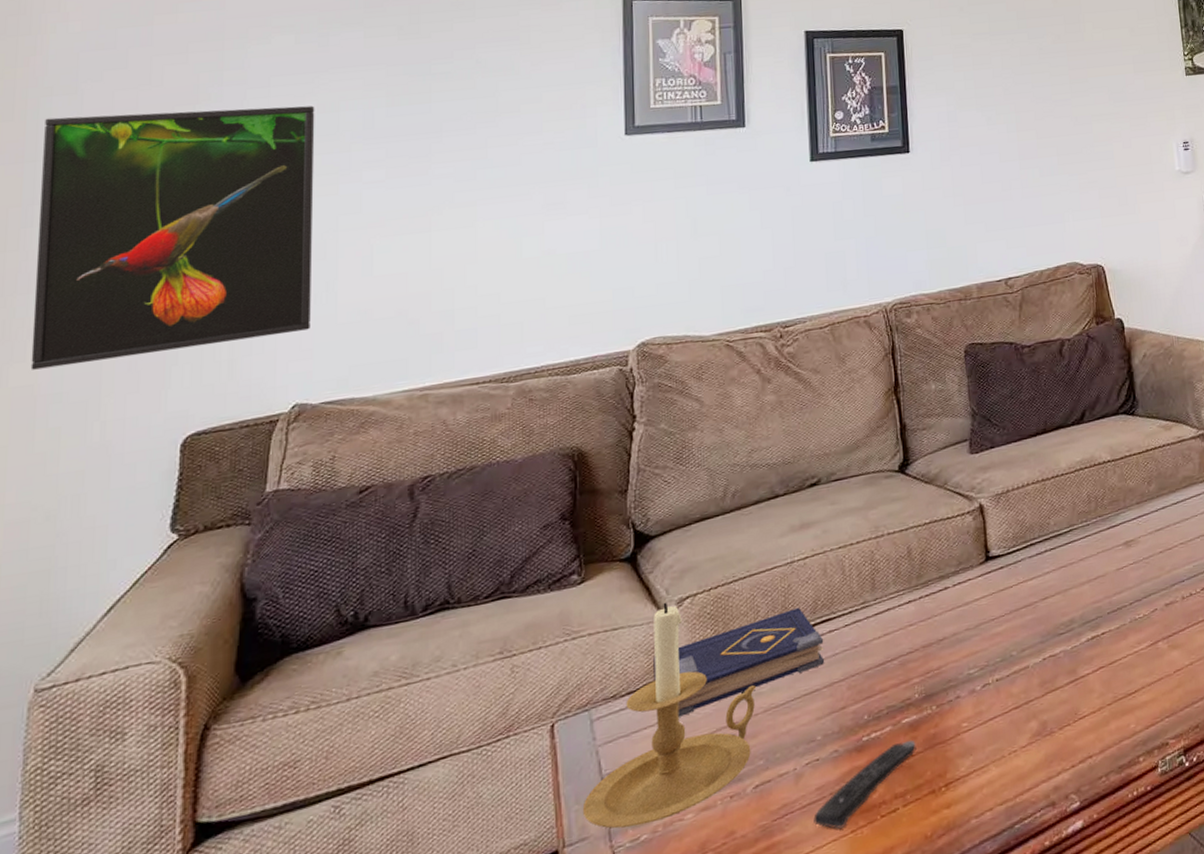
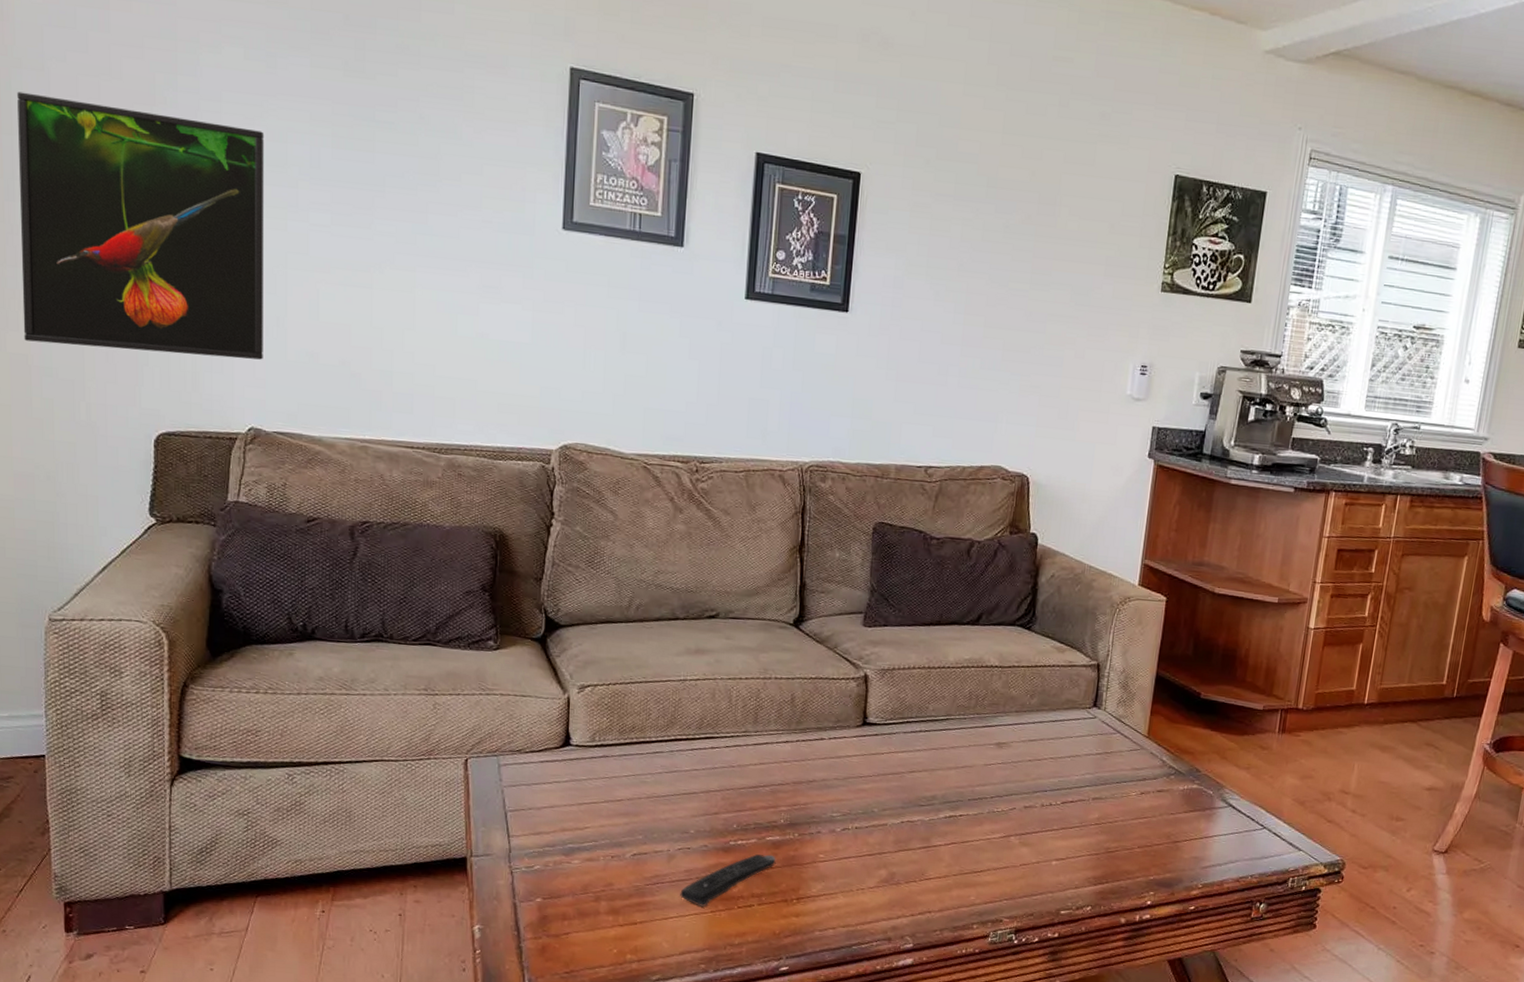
candle holder: present [582,602,757,829] -> none [488,684,642,858]
book: present [653,608,825,717] -> none [554,720,706,783]

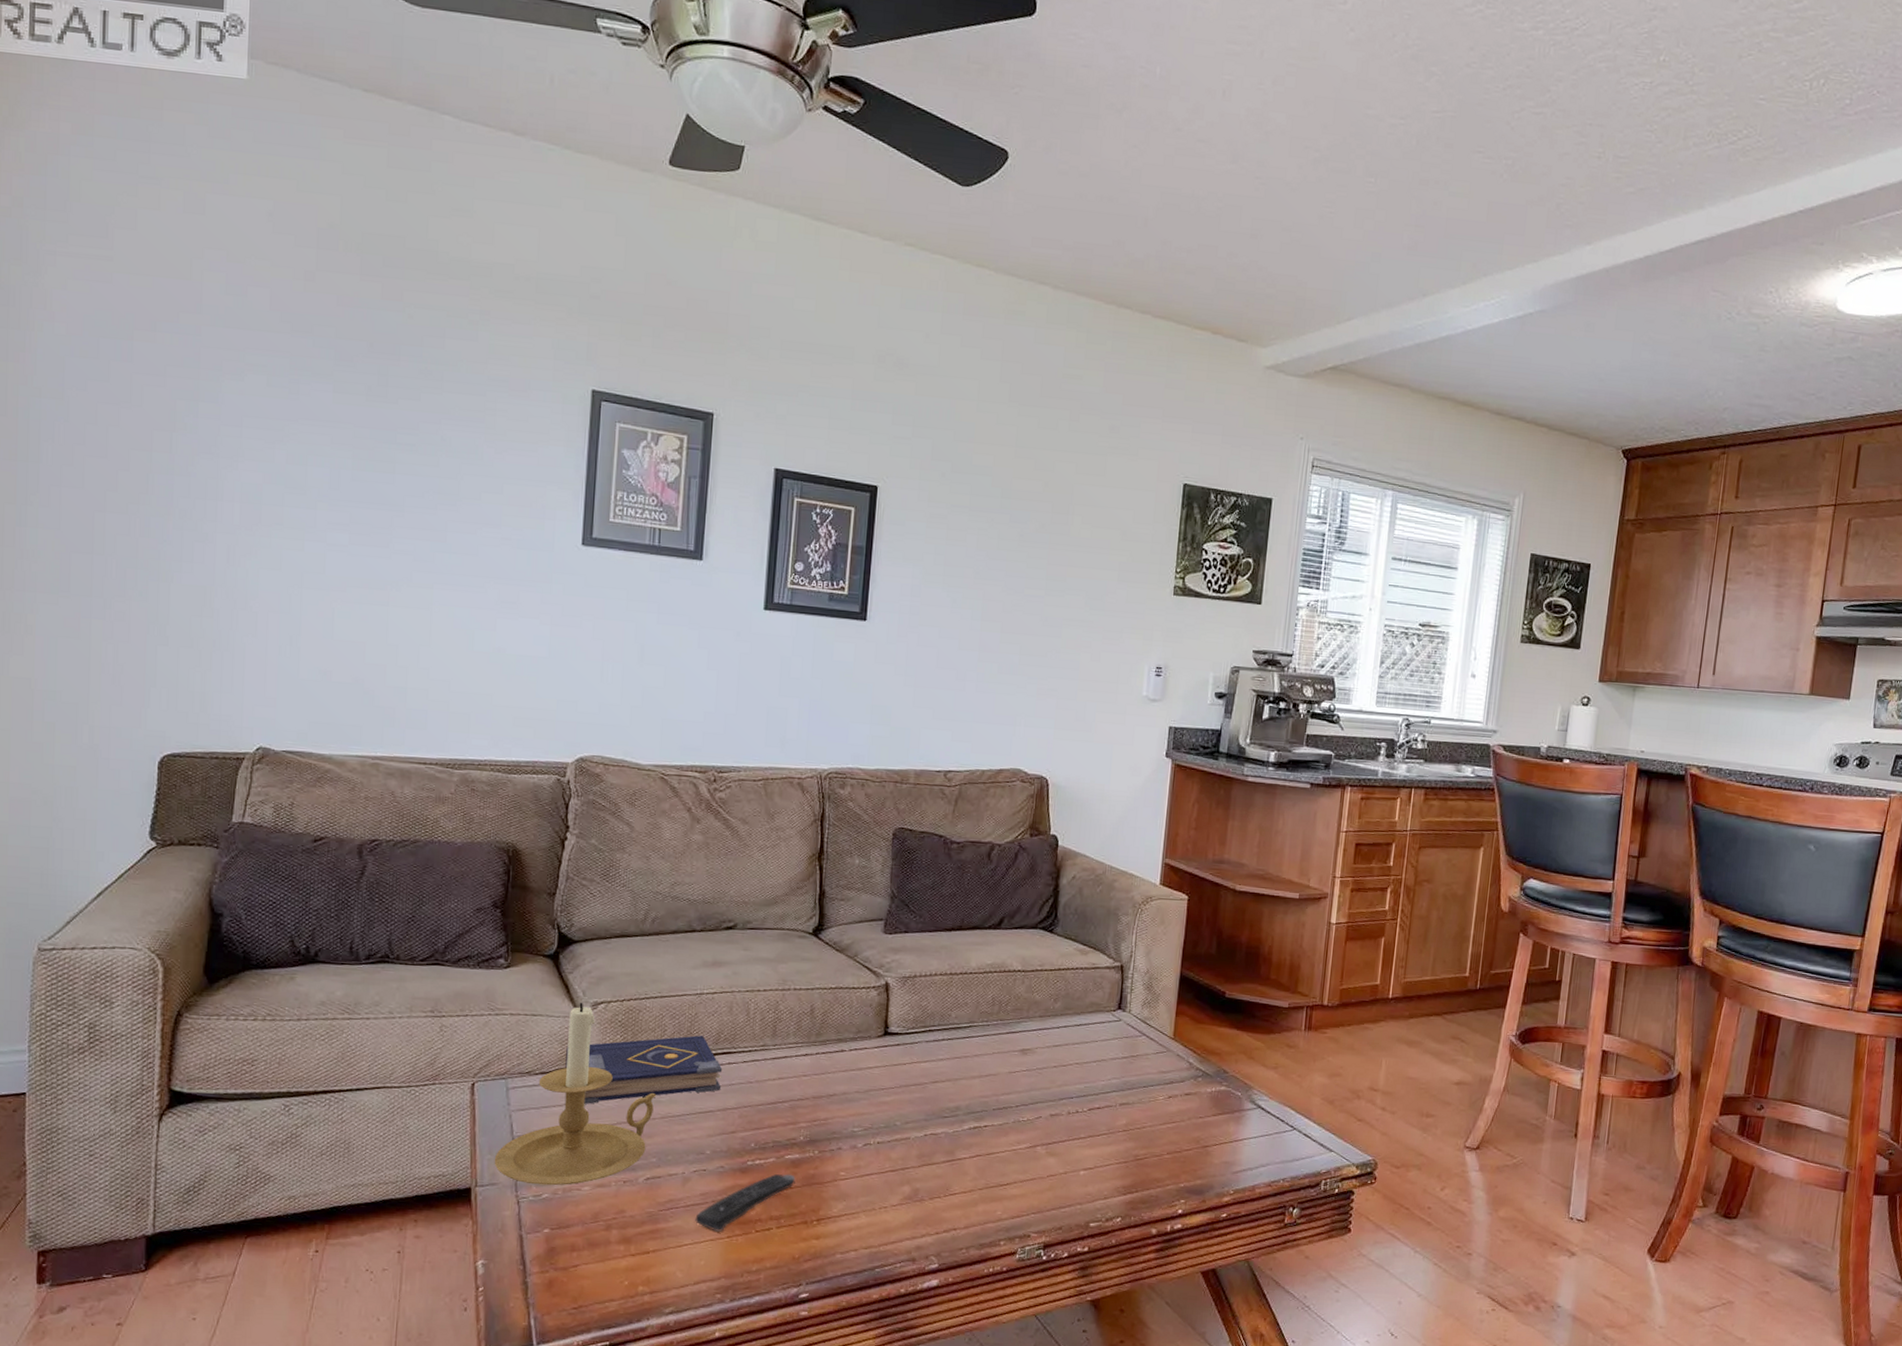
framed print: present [17,91,265,360] -> none [28,420,284,679]
candle holder: none [488,684,642,858] -> present [494,1002,657,1186]
book: none [554,720,706,783] -> present [565,1035,723,1104]

